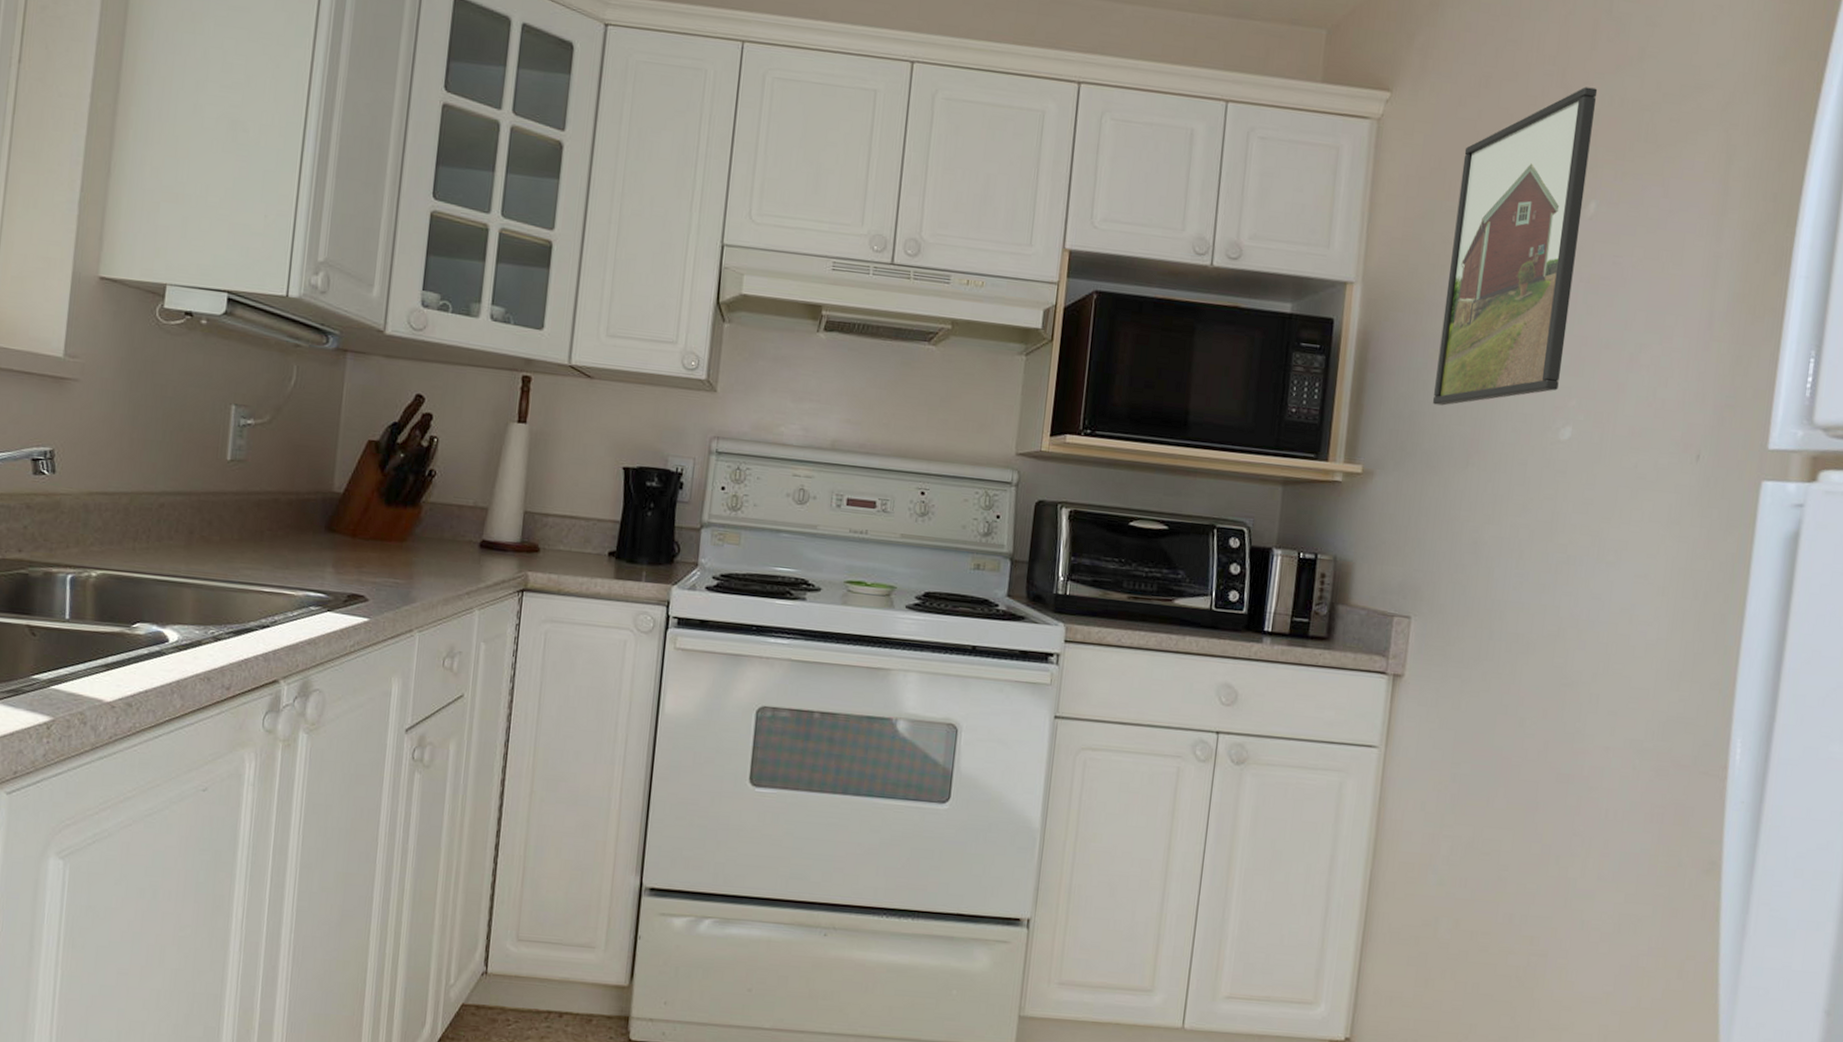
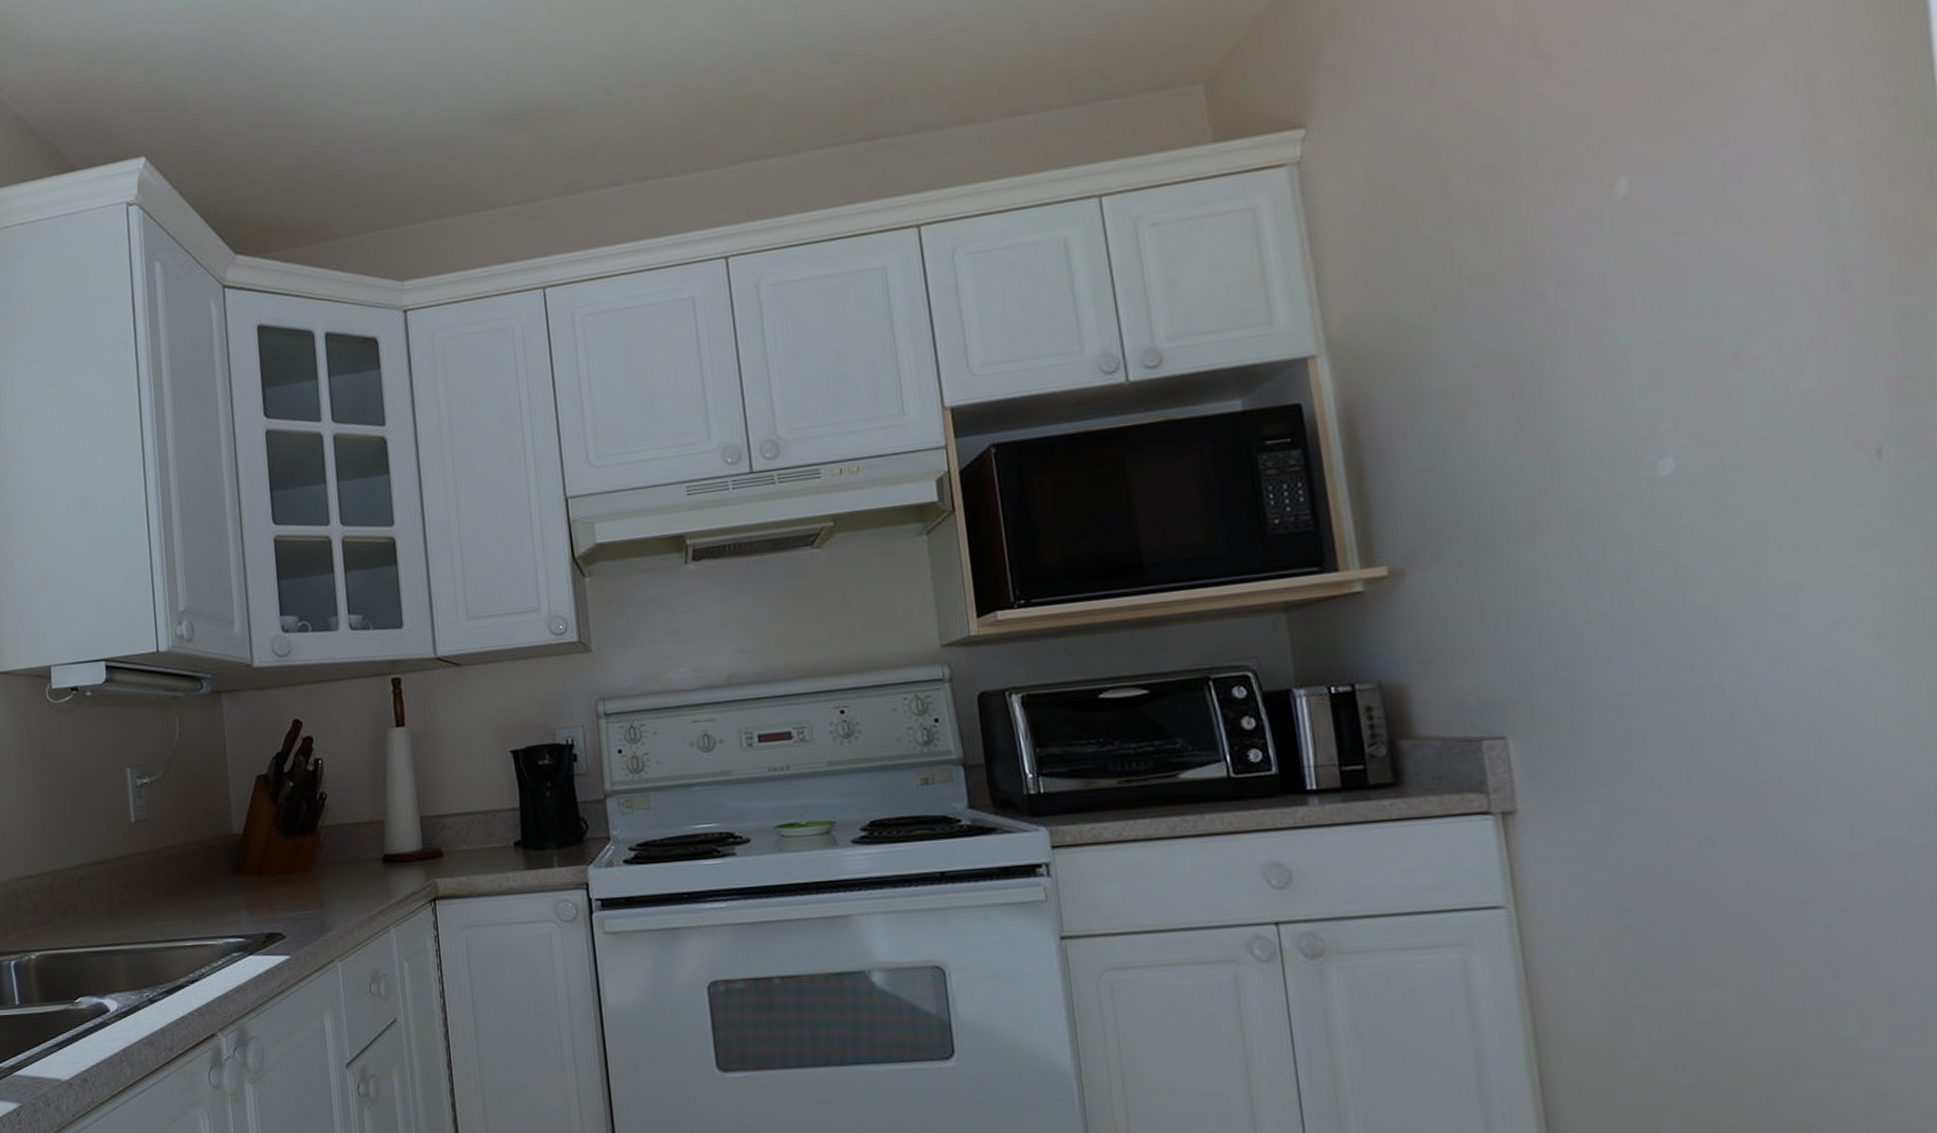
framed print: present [1433,87,1598,406] -> none [1423,45,1638,473]

